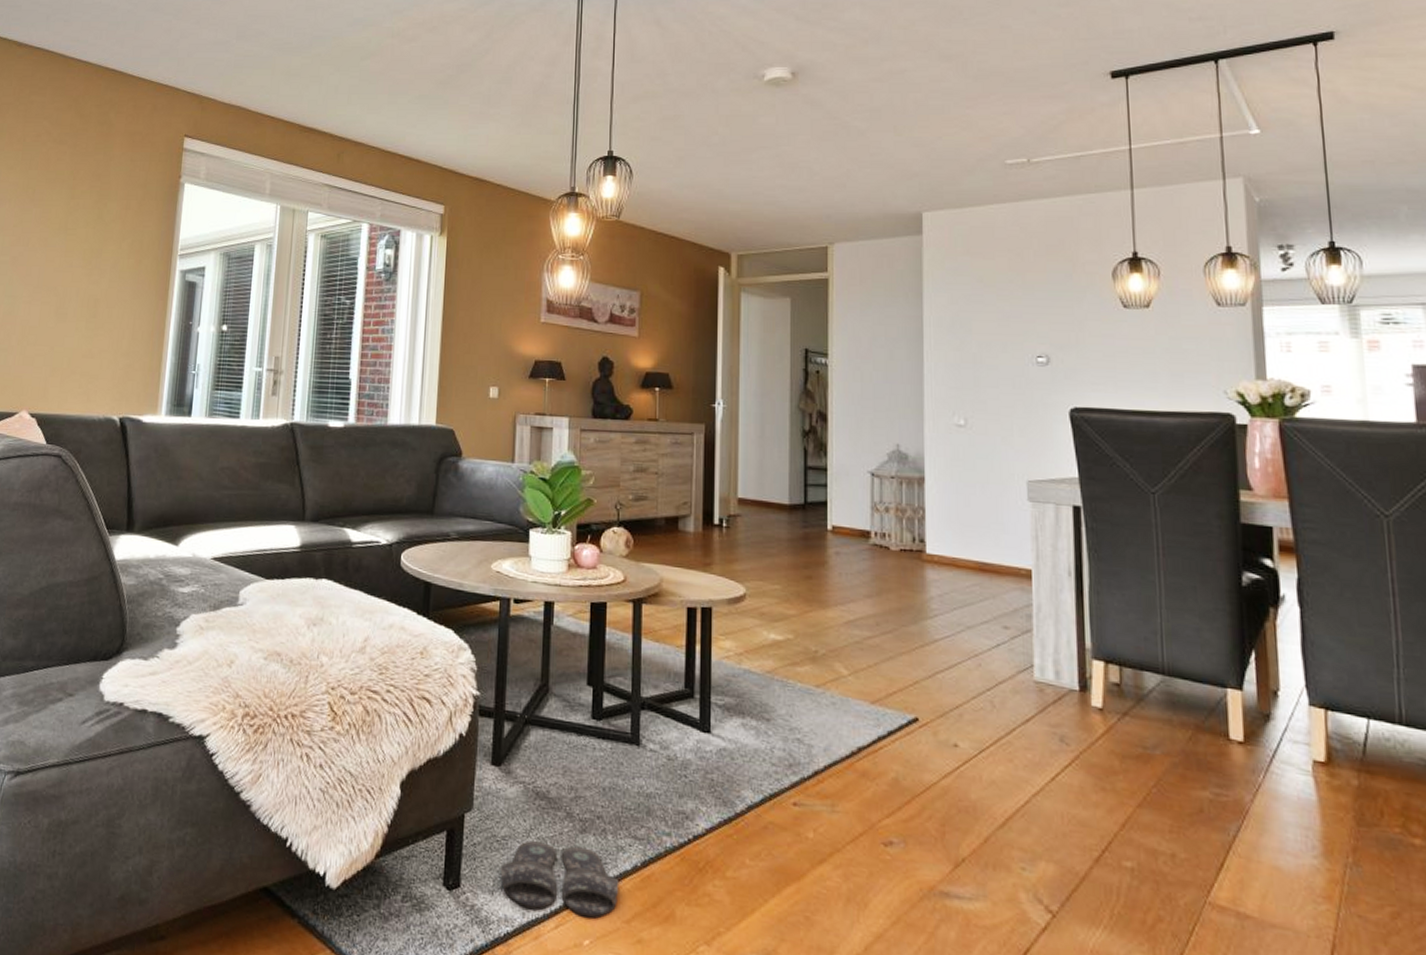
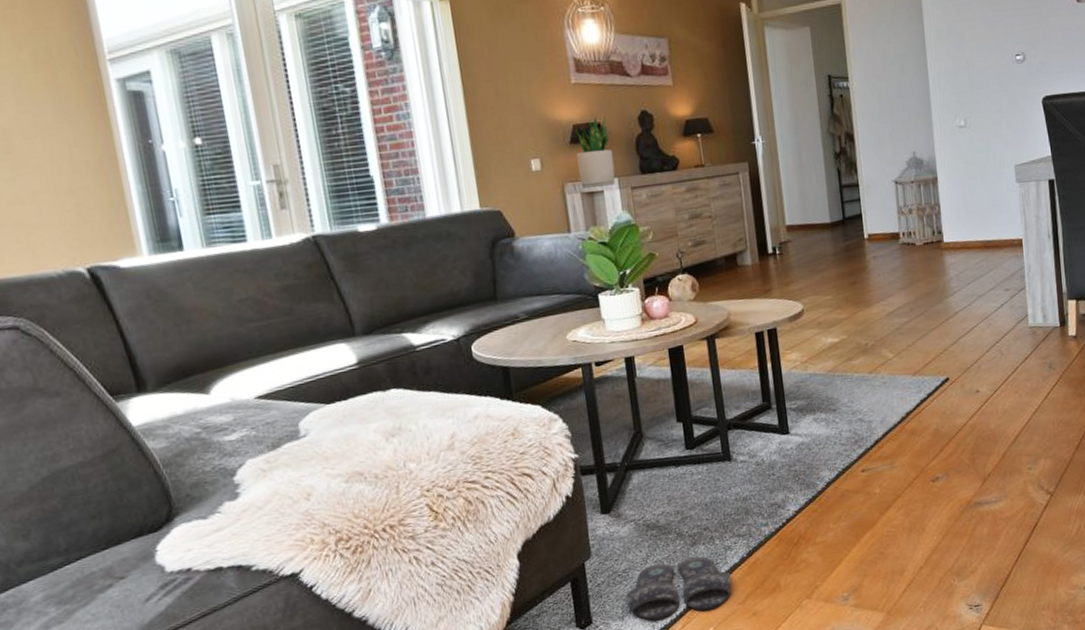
planter: none [532,355,570,424] -> present [574,116,616,188]

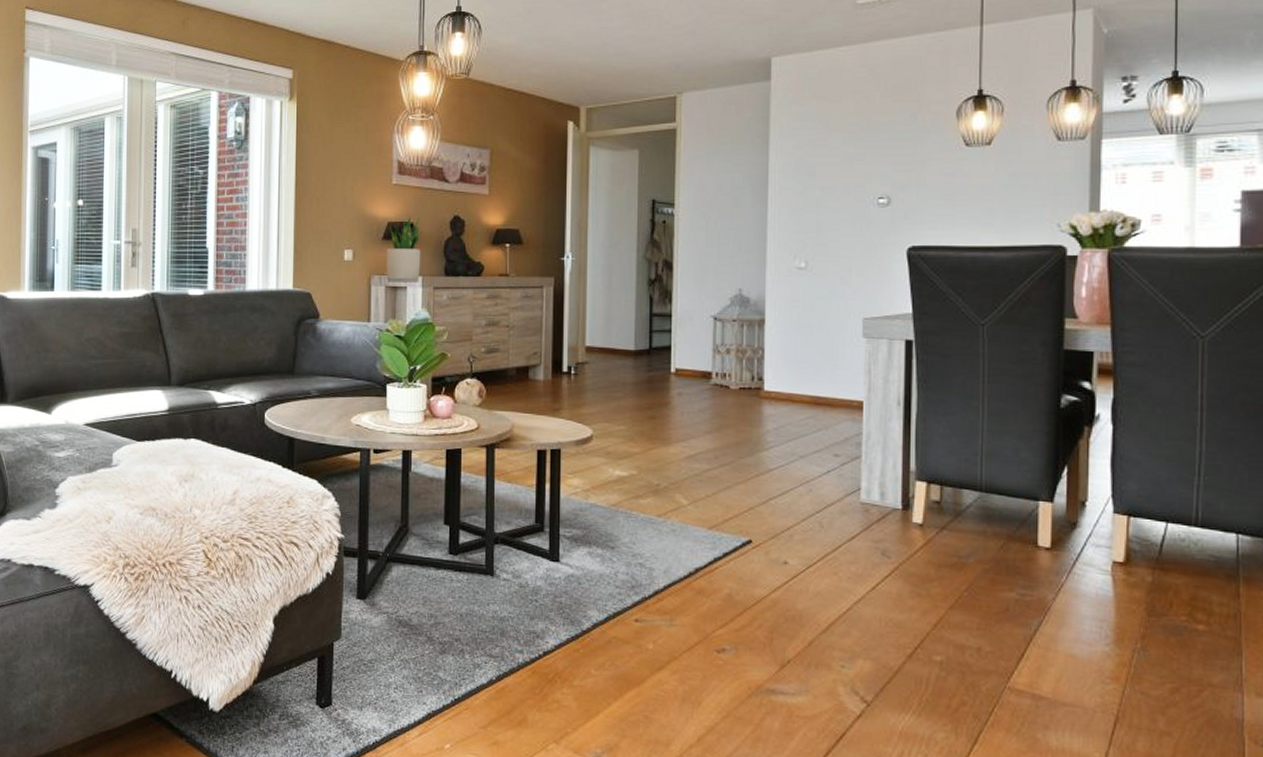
slippers: present [625,556,732,621] -> none [368,663,477,726]

